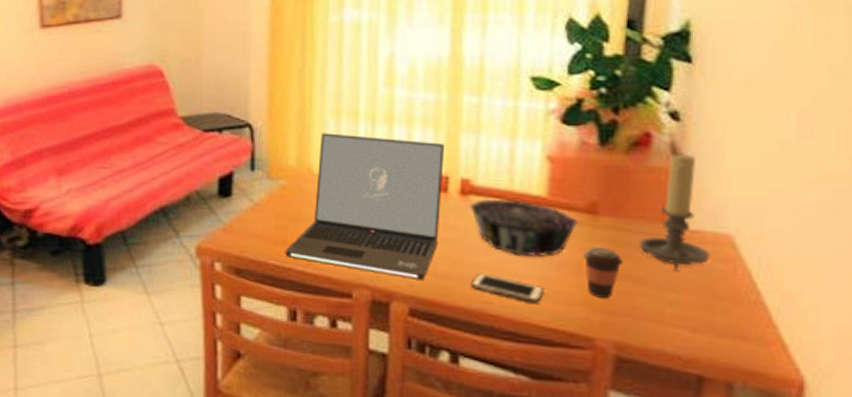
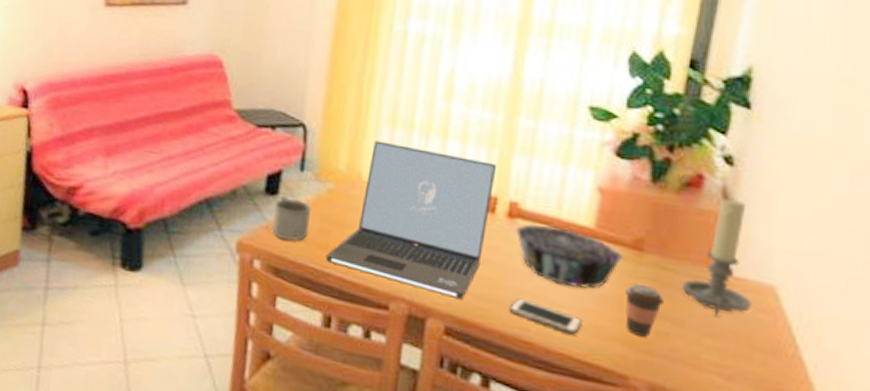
mug: none [228,196,267,240] -> present [271,195,312,241]

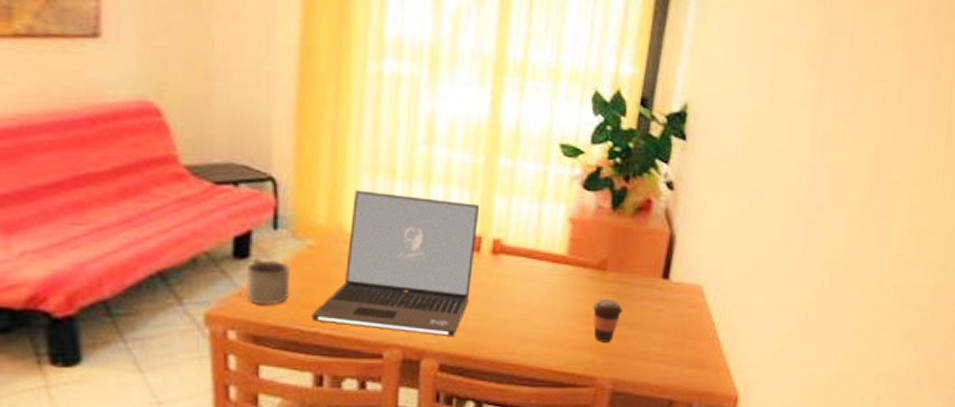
cell phone: present [509,297,582,335] -> none [497,326,559,351]
decorative bowl: present [516,223,623,289] -> none [500,257,591,311]
candle holder: present [681,197,752,315] -> none [635,217,686,315]

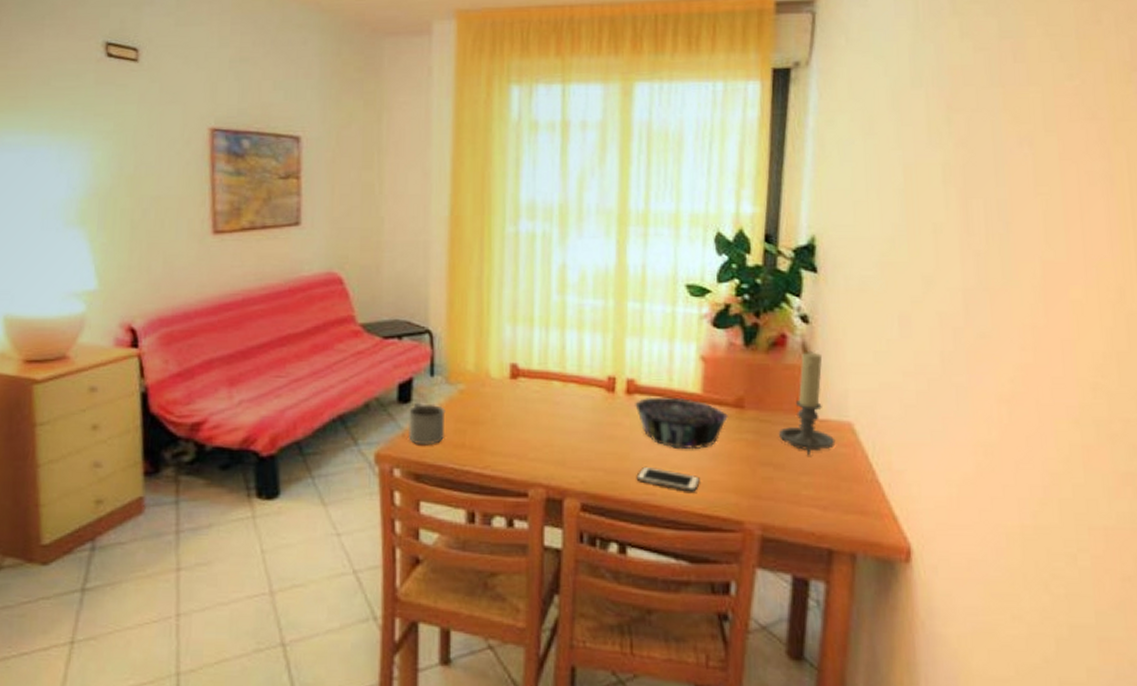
laptop: present [311,190,480,336] -> none [464,338,612,476]
cell phone: none [497,326,559,351] -> present [636,466,700,492]
decorative bowl: none [500,257,591,311] -> present [635,396,728,450]
coffee cup: present [592,298,623,342] -> none [732,437,766,484]
candle holder: none [635,217,686,315] -> present [778,352,836,455]

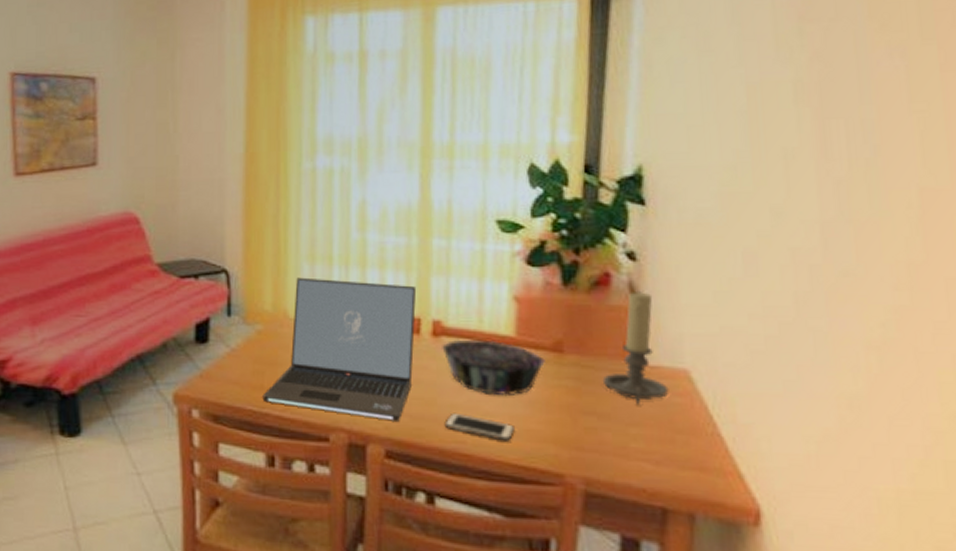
mug: present [407,402,446,445] -> none [205,342,243,386]
laptop: none [464,338,612,476] -> present [262,277,417,421]

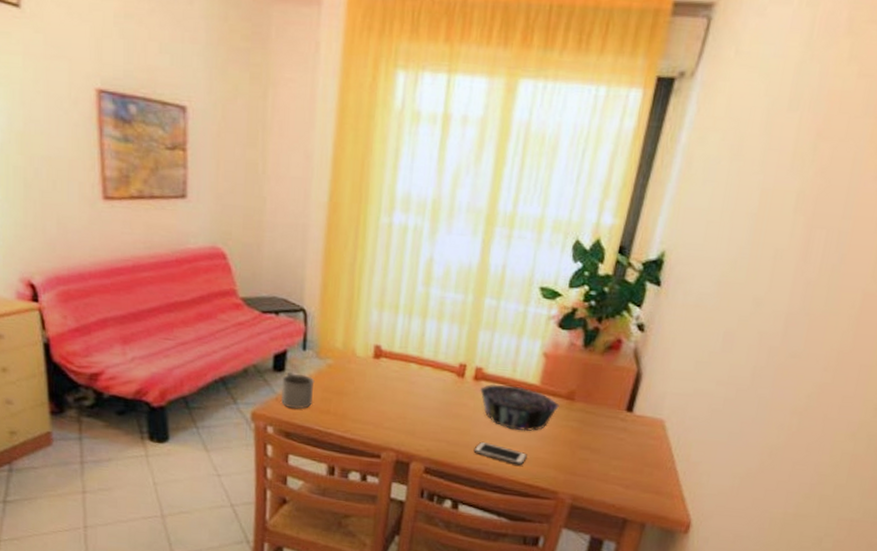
mug: none [205,342,243,386] -> present [280,371,315,409]
laptop: present [262,277,417,421] -> none [328,321,467,446]
candle holder: present [602,292,669,404] -> none [599,356,650,443]

